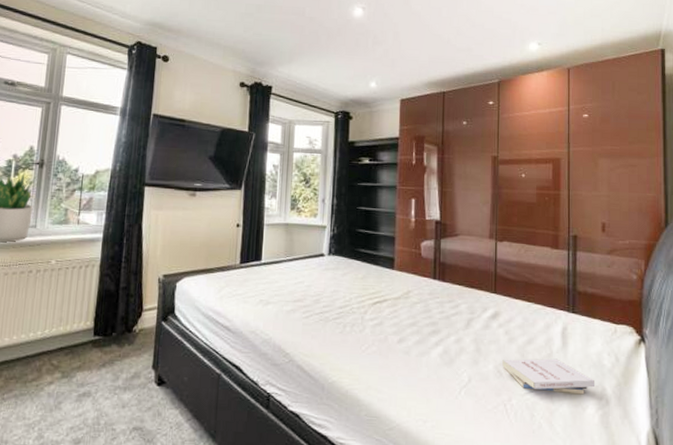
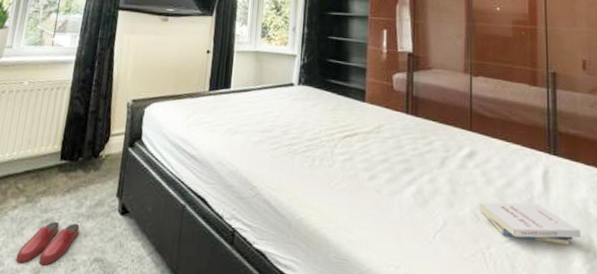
slippers: none [55,394,117,436] -> present [15,221,80,266]

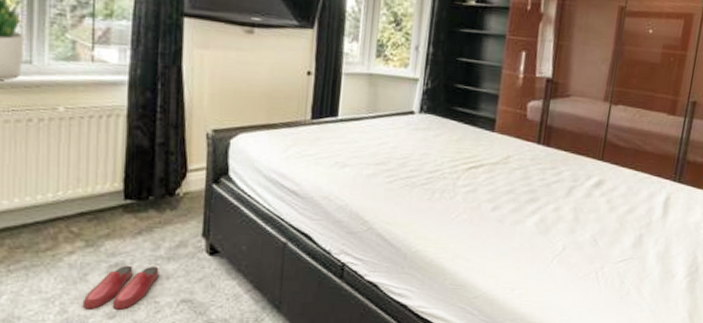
books: present [480,202,580,246] -> none [599,227,688,263]

